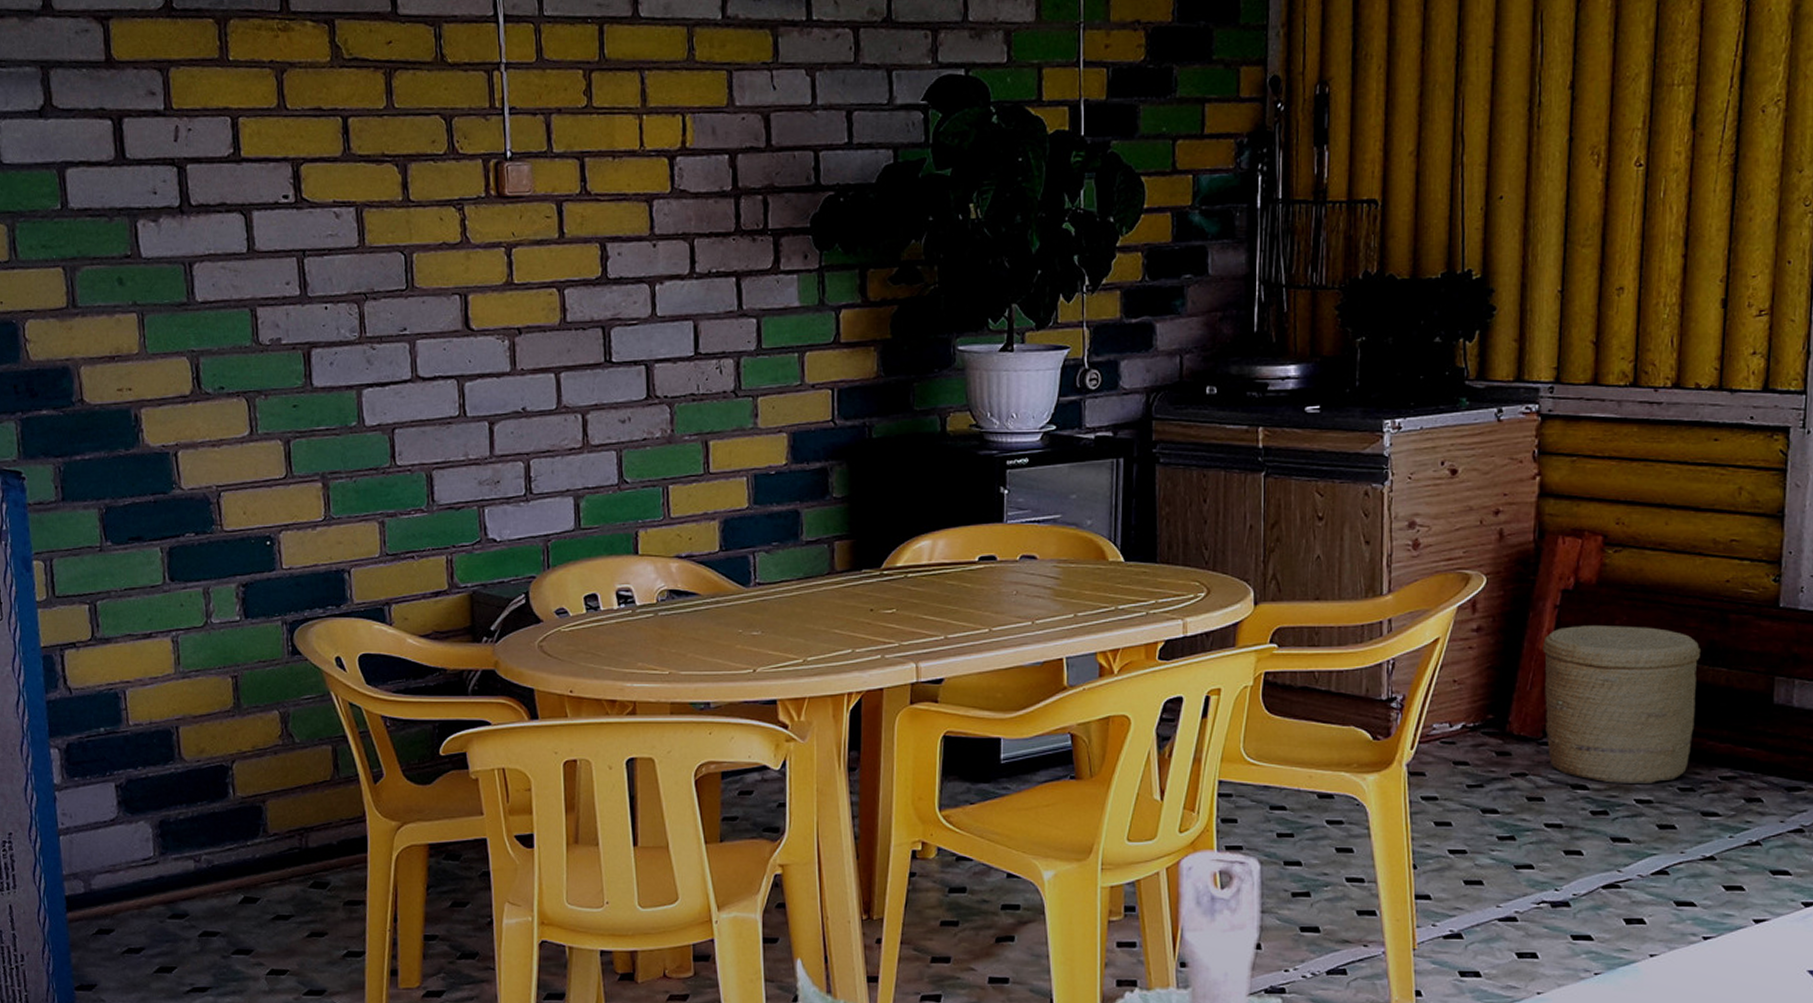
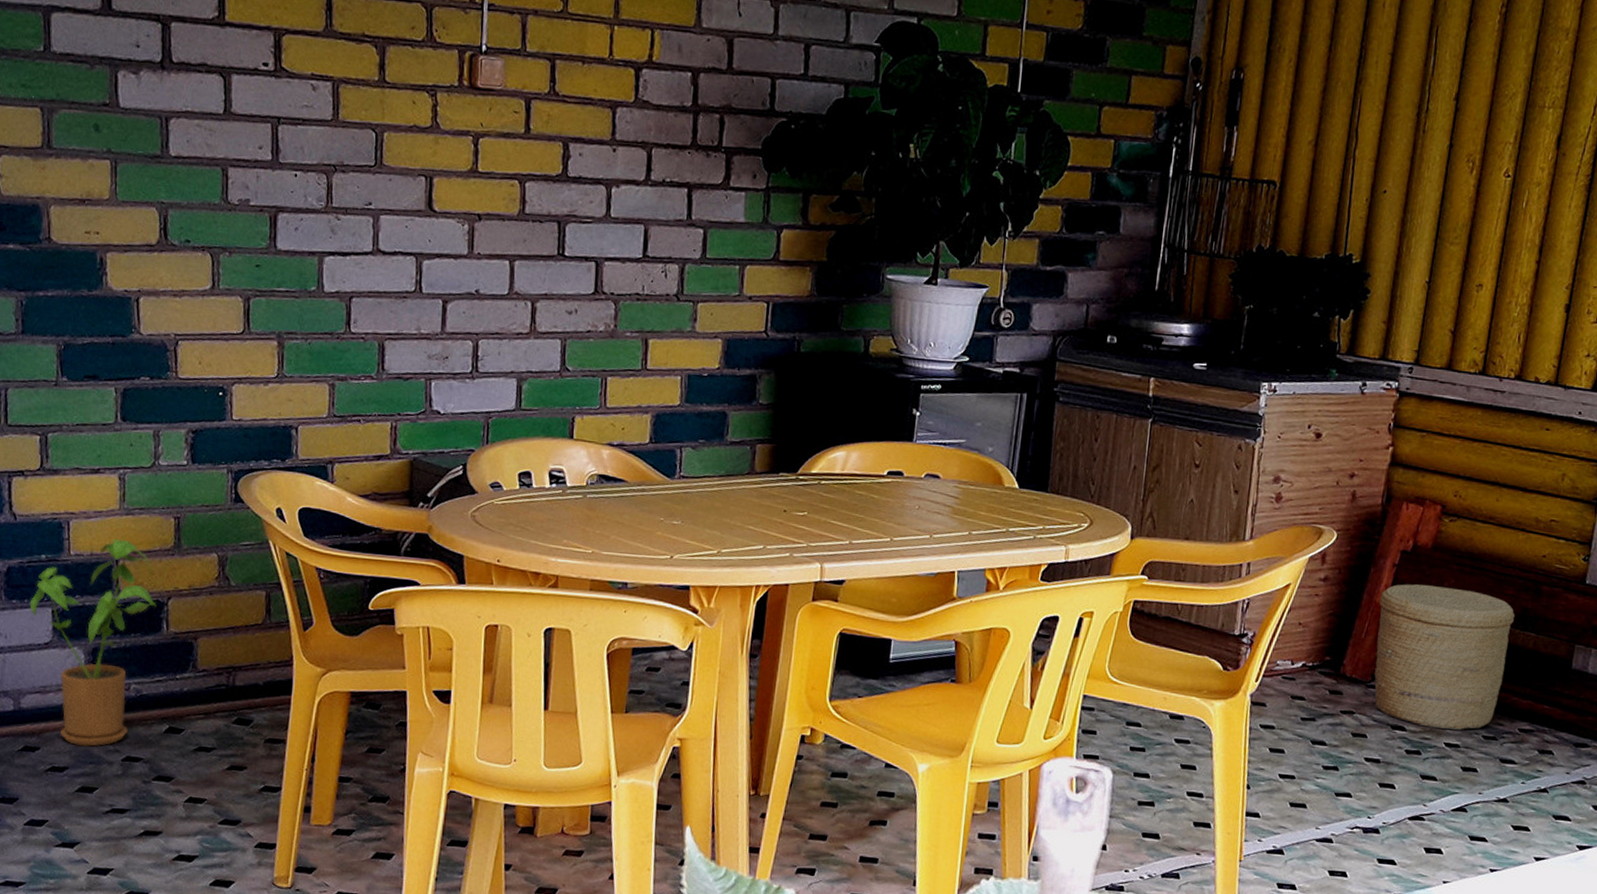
house plant: none [92,704,221,925] -> present [29,538,157,747]

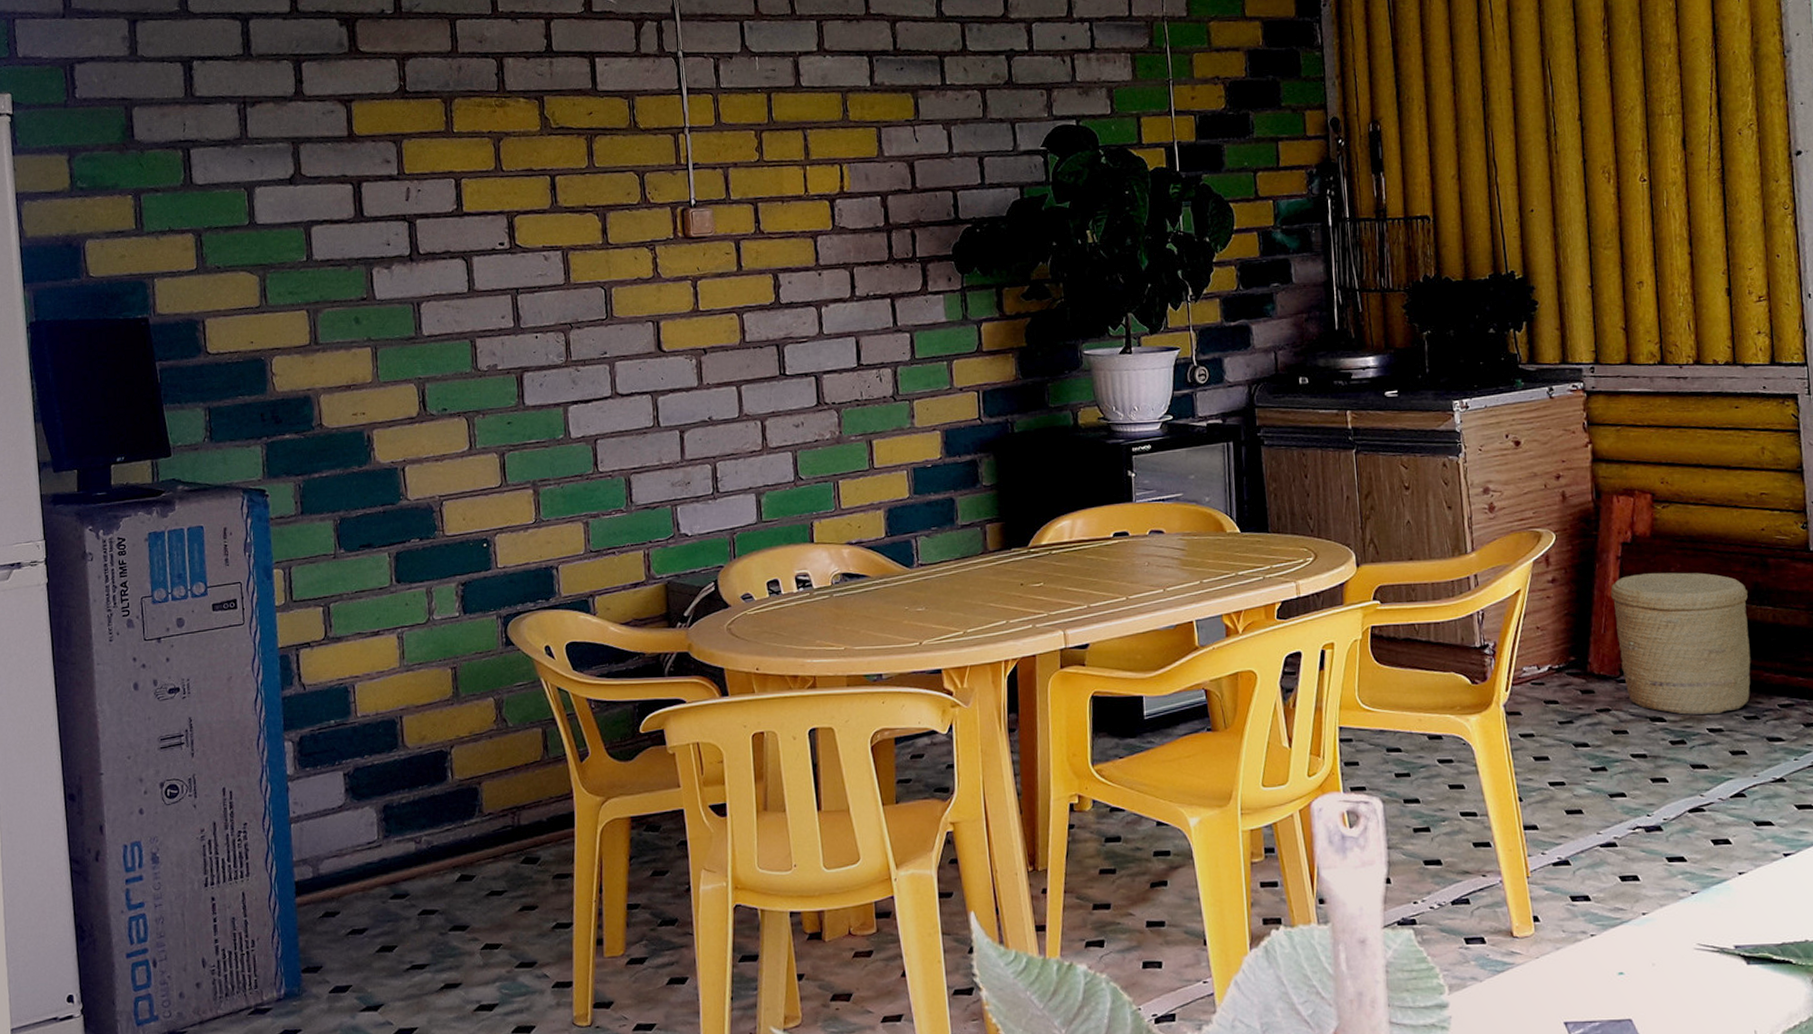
house plant: present [29,538,157,747] -> none [322,695,440,906]

